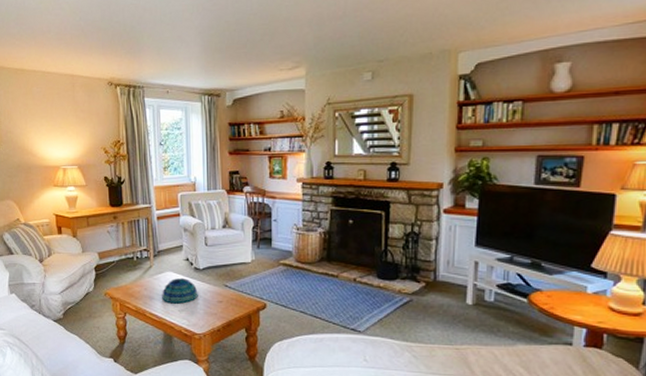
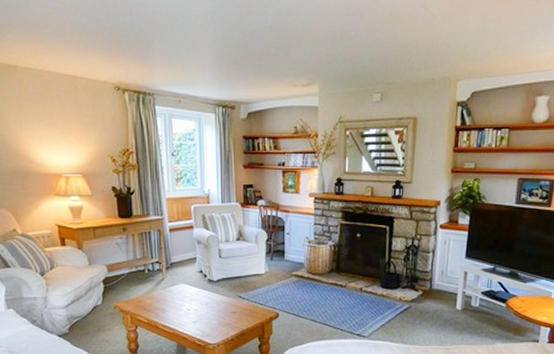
decorative bowl: present [162,277,198,304] -> none [175,289,212,315]

